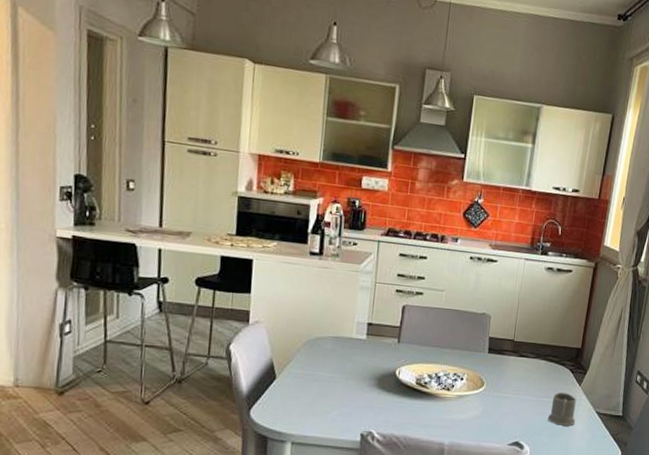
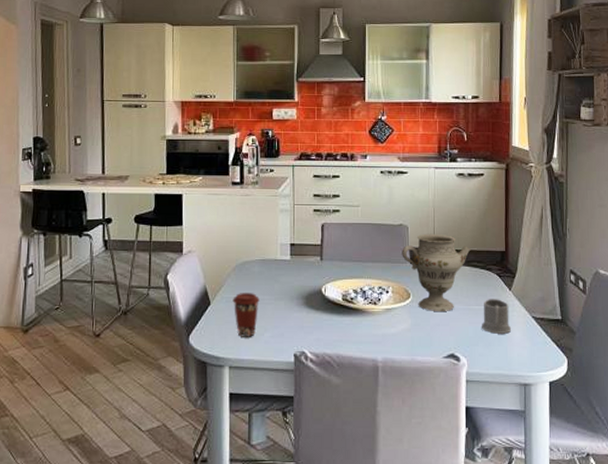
coffee cup: none [300,369,330,415] -> present [233,293,260,337]
decorative vase: none [481,324,549,402] -> present [402,233,471,311]

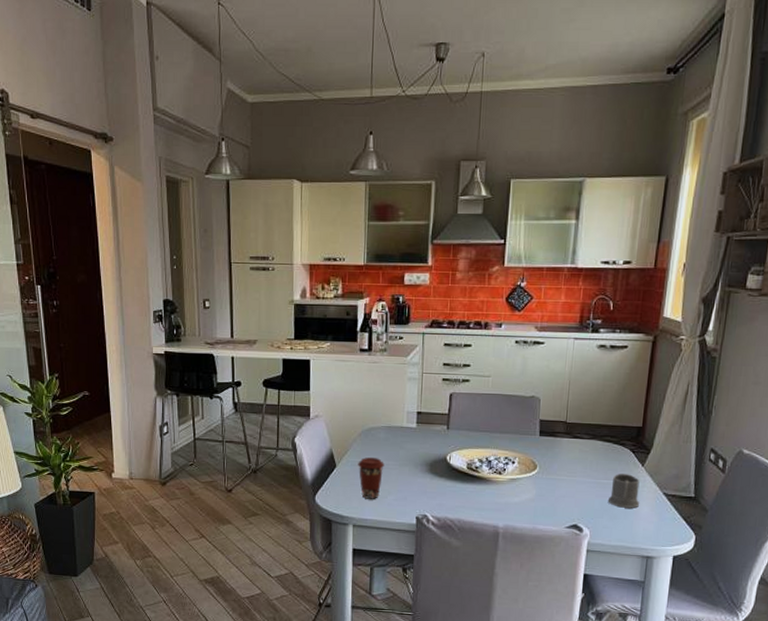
decorative vase: present [402,233,471,311] -> none [531,406,605,484]

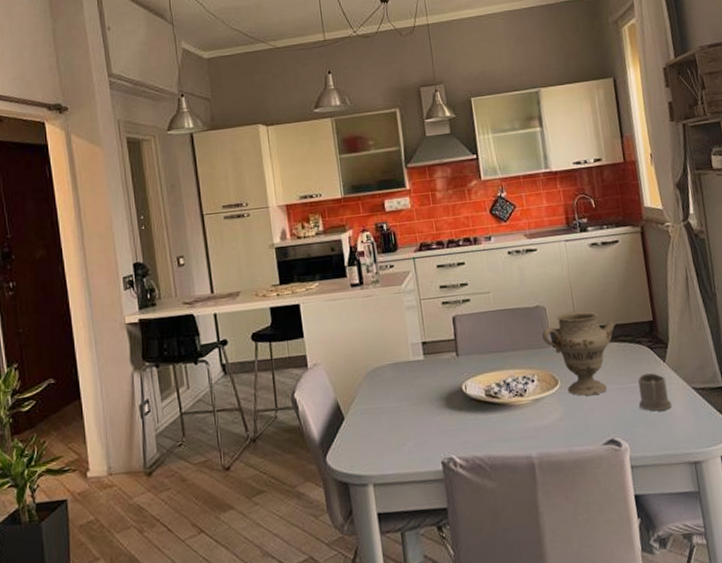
coffee cup: present [358,457,384,499] -> none [367,401,397,451]
decorative vase: none [531,406,605,484] -> present [542,311,616,396]

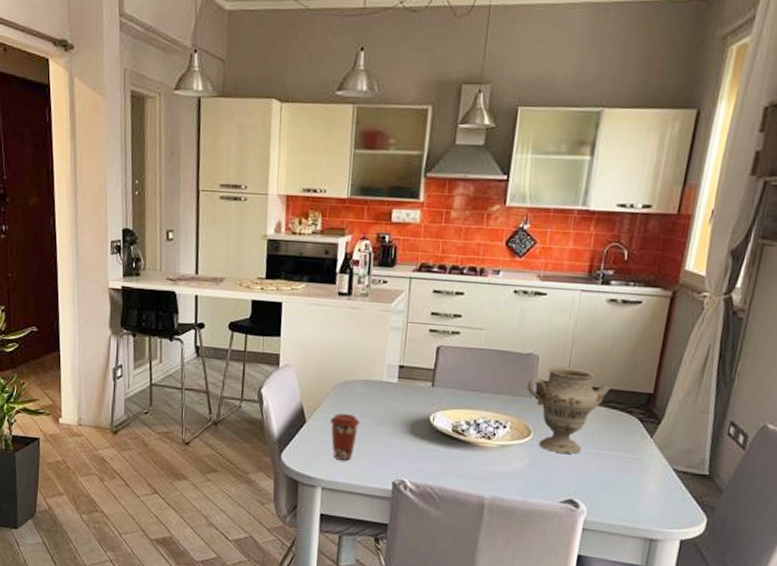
coffee cup: none [367,401,397,451] -> present [330,413,360,460]
mug: present [638,373,672,412] -> none [610,445,647,485]

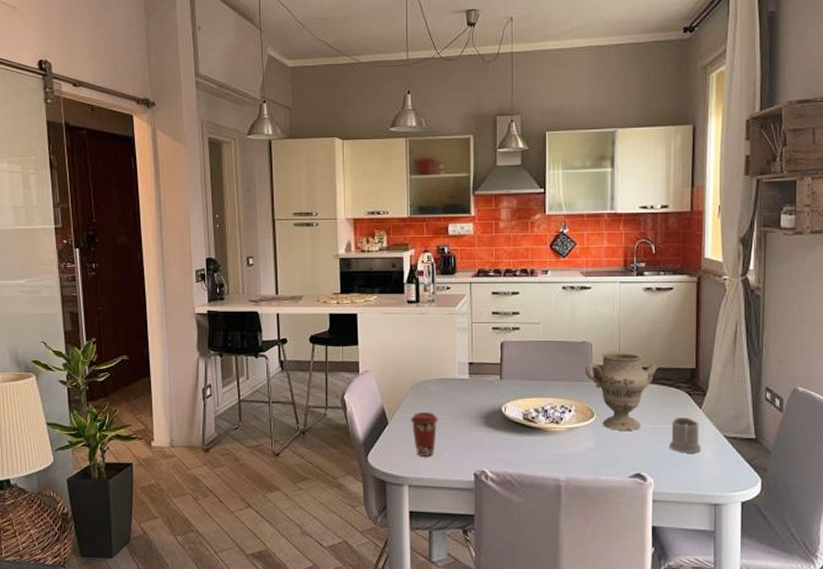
mug: none [610,445,647,485] -> present [670,418,701,453]

